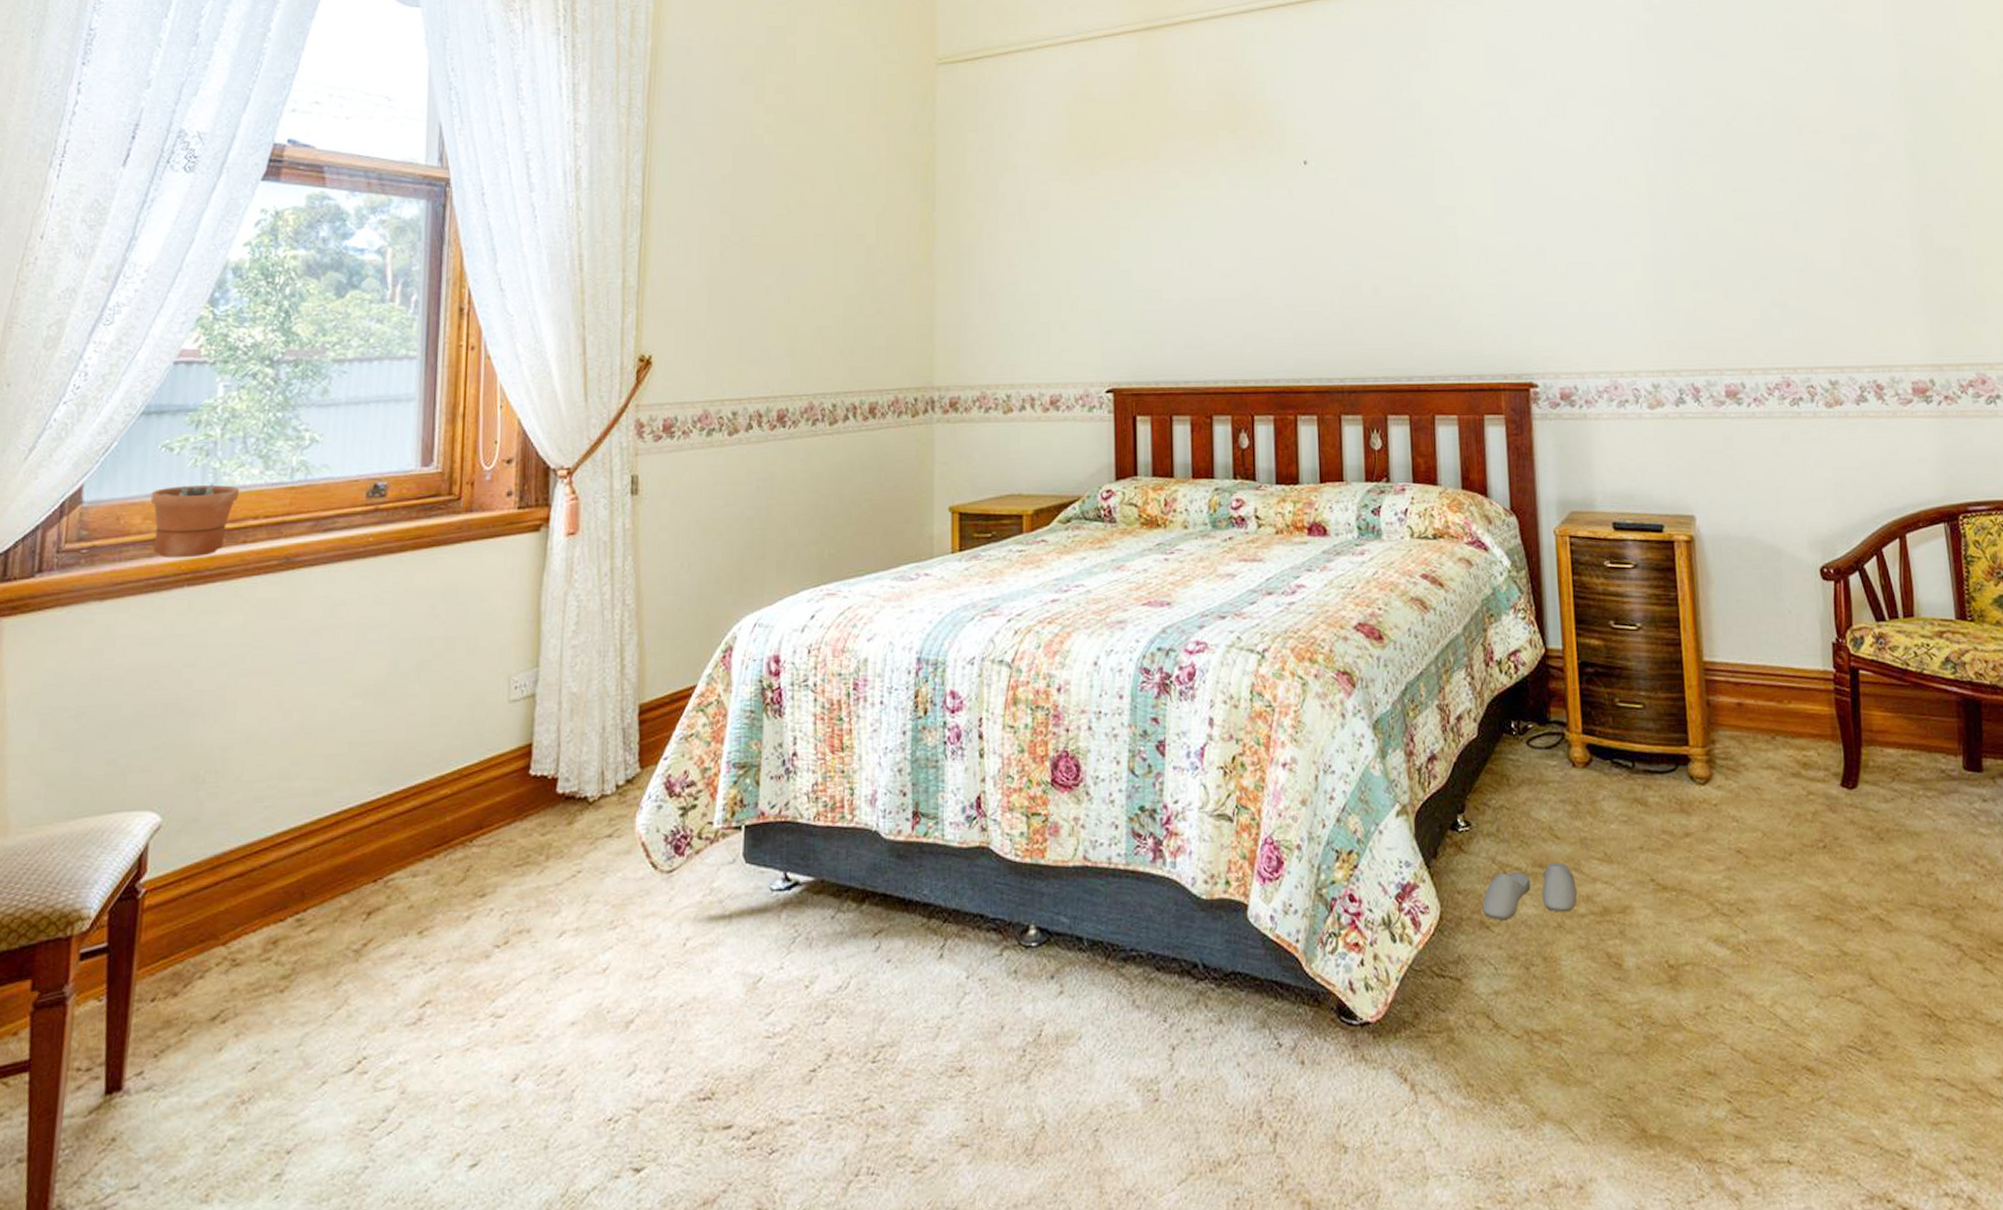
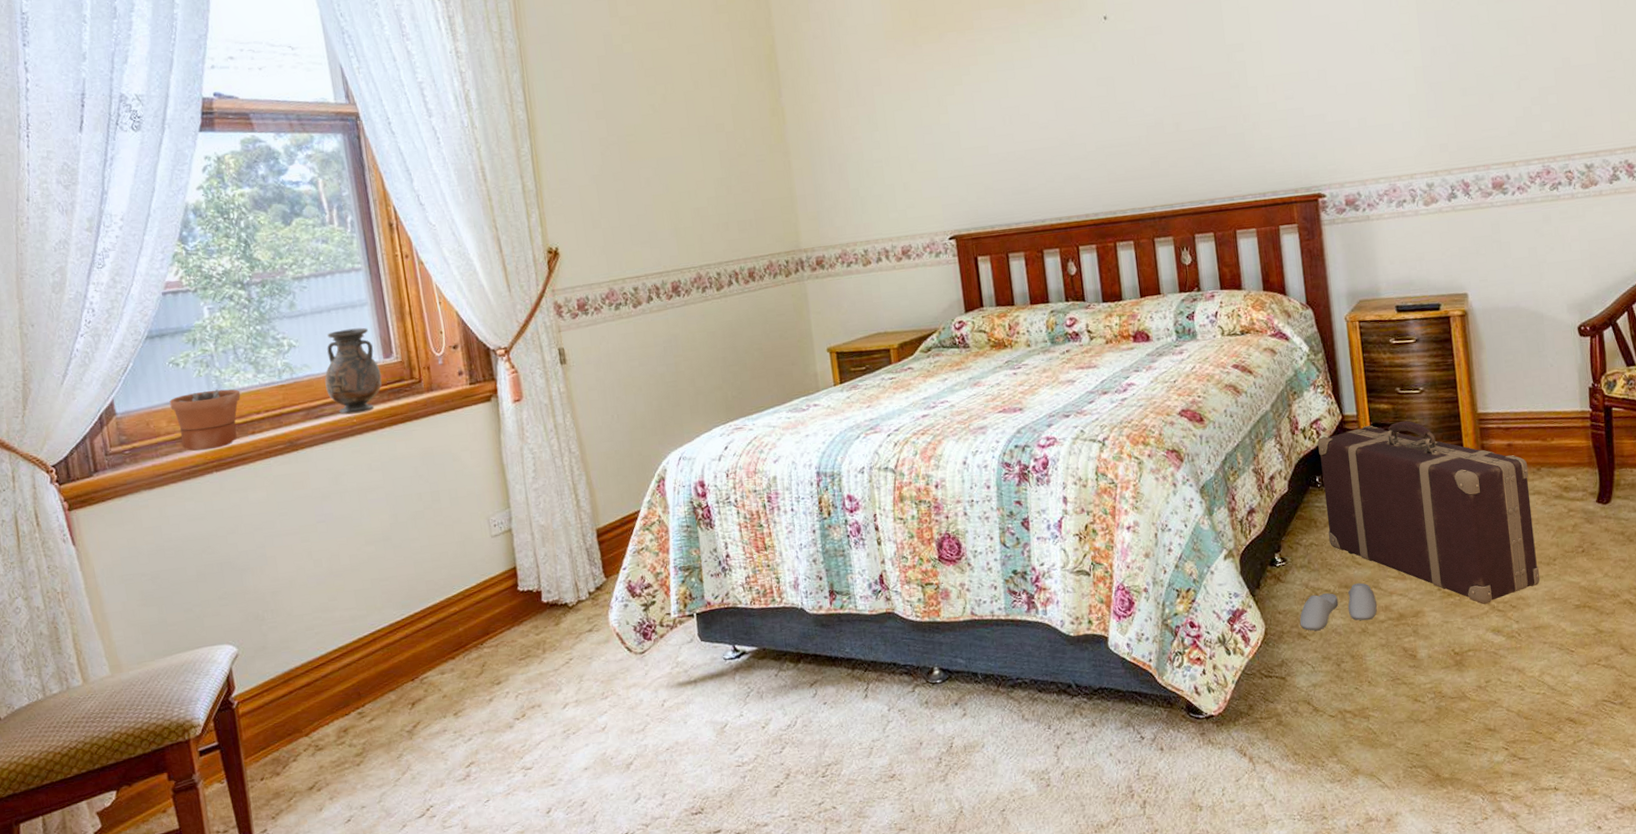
vase: none [344,427,414,531] -> present [324,327,382,415]
suitcase: none [1515,663,1774,905] -> present [1318,421,1540,605]

